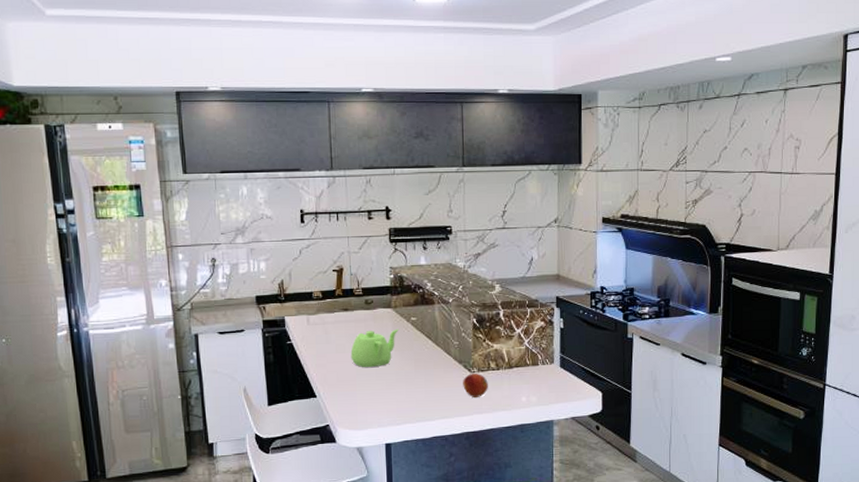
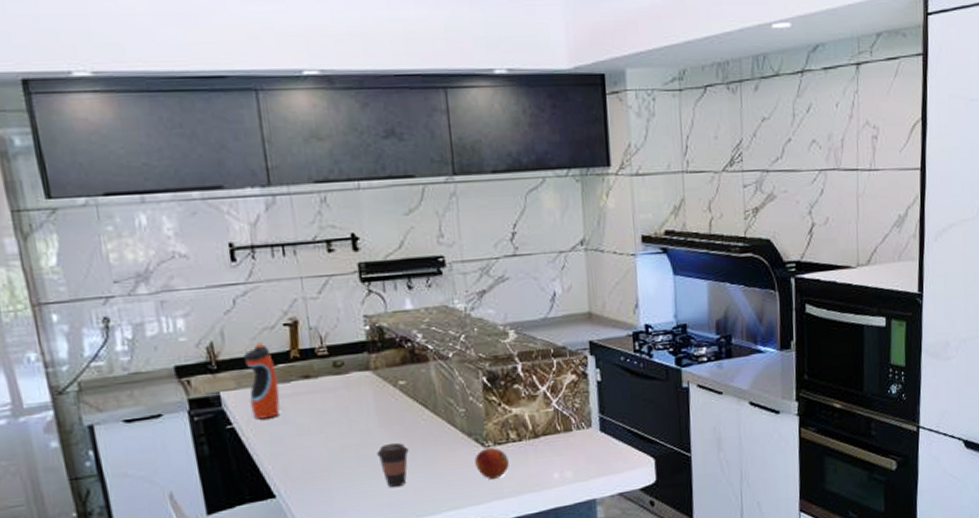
water bottle: none [304,283,326,339] -> present [244,342,280,420]
teapot: present [350,329,399,368] -> none [318,397,383,453]
coffee cup: none [391,364,414,398] -> present [377,443,409,488]

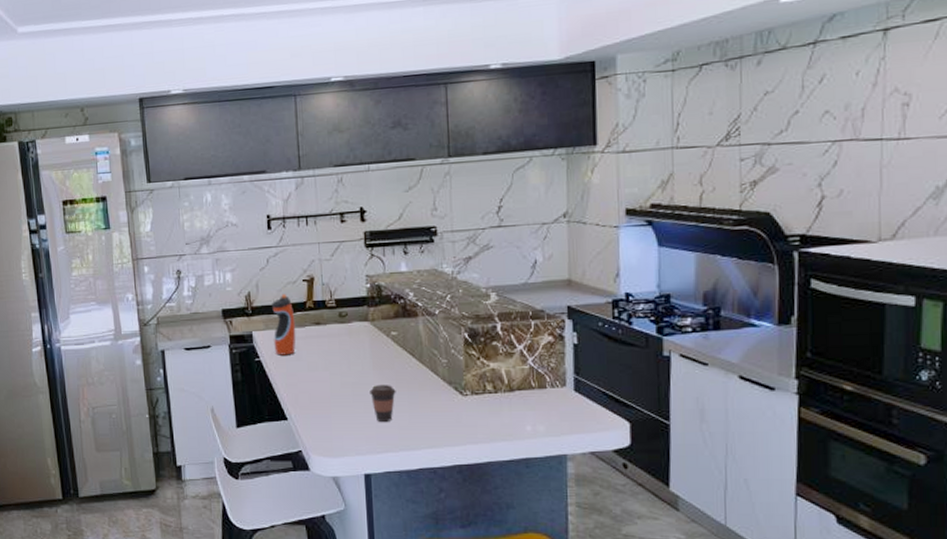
fruit: present [475,448,509,479] -> none [453,397,484,425]

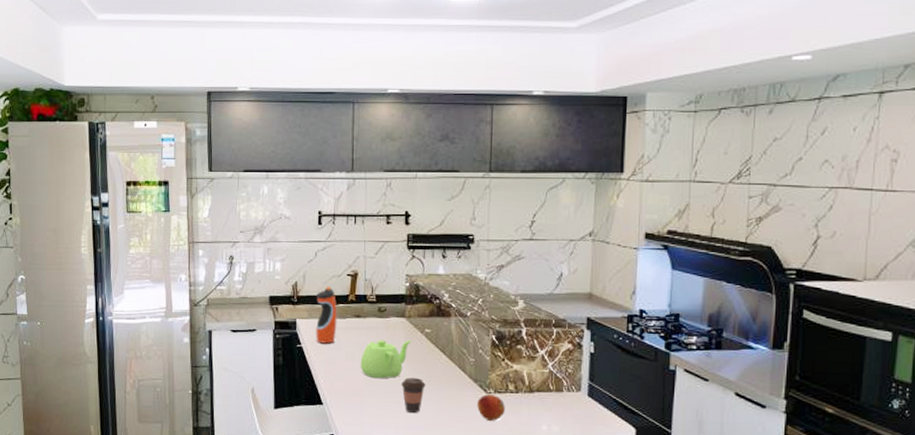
teapot: none [324,344,377,389] -> present [360,340,411,379]
fruit: none [453,397,484,425] -> present [477,394,505,421]

